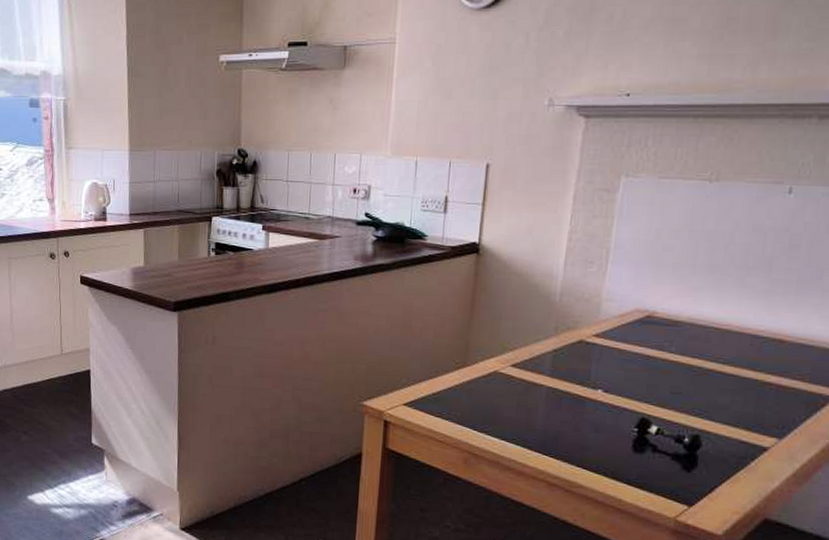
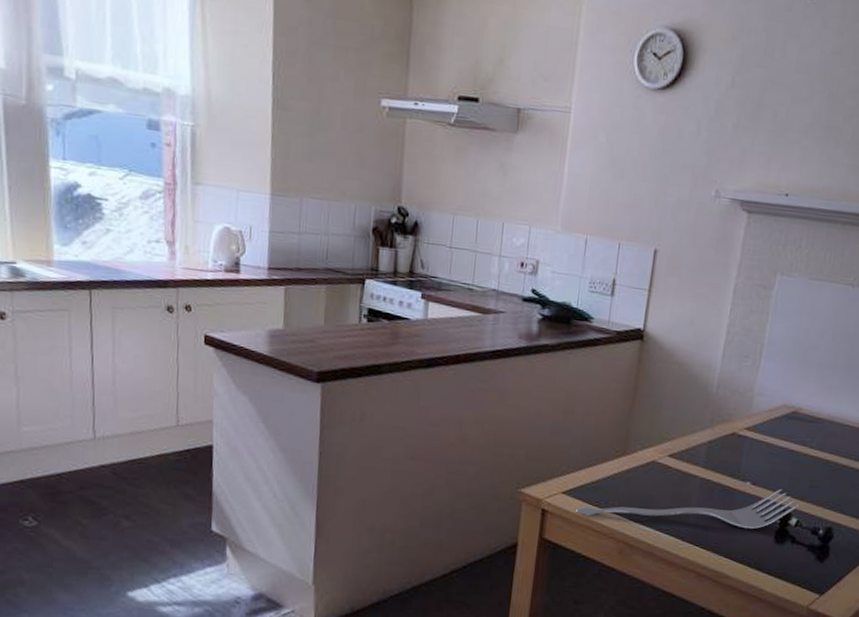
placemat: none [418,396,662,438] -> present [576,489,801,530]

